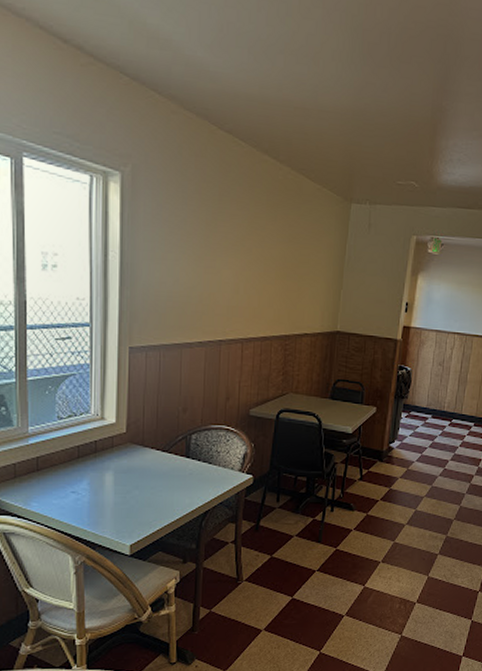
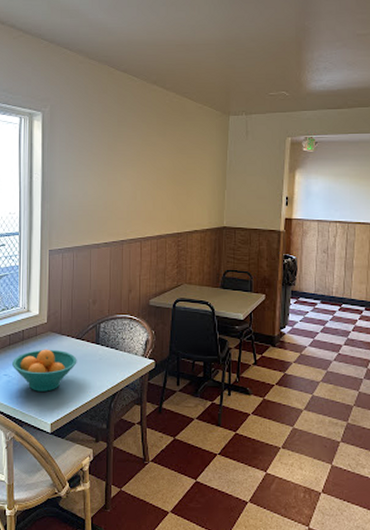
fruit bowl: none [82,462,163,510] -> present [12,349,77,392]

